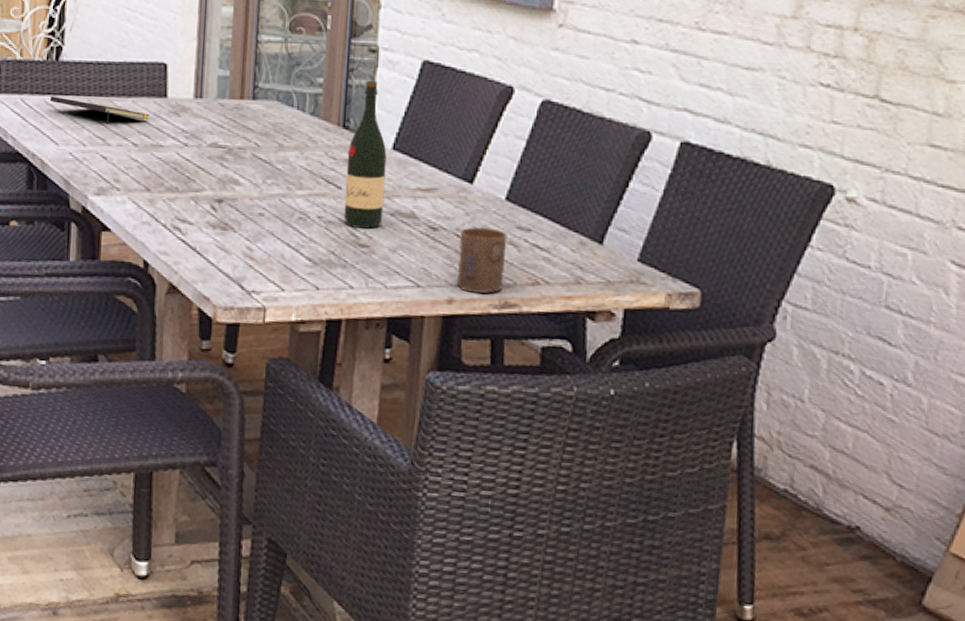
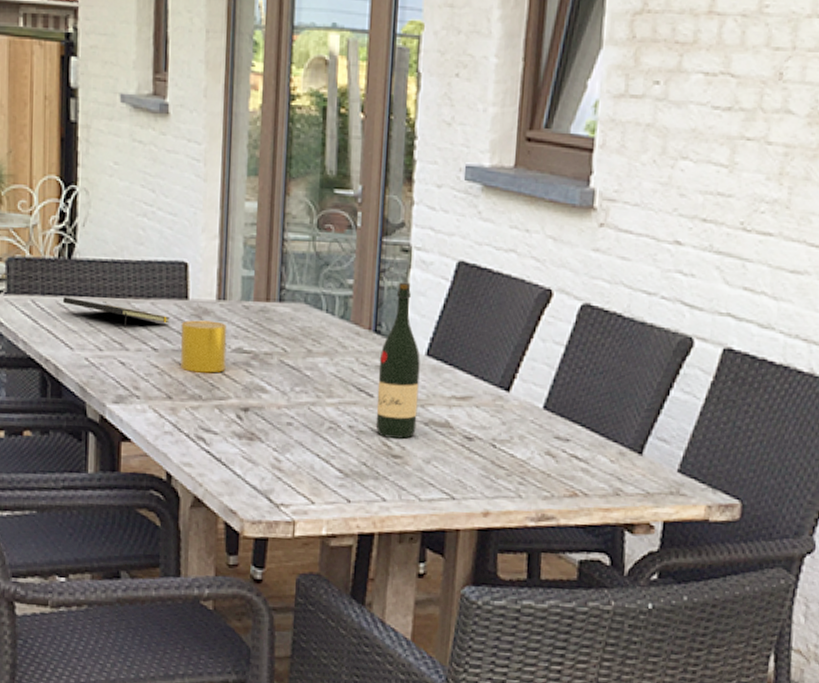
cup: none [159,117,203,167] -> present [180,320,227,373]
cup: present [457,227,508,294] -> none [493,437,545,506]

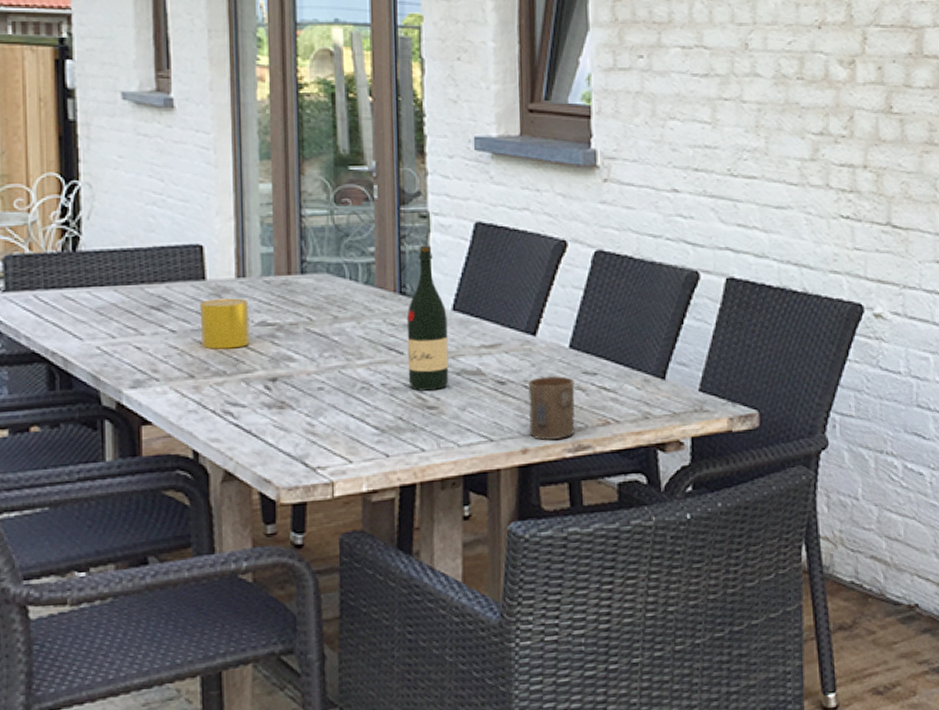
notepad: present [63,297,171,328] -> none [69,289,188,314]
cup: none [493,437,545,506] -> present [528,376,575,441]

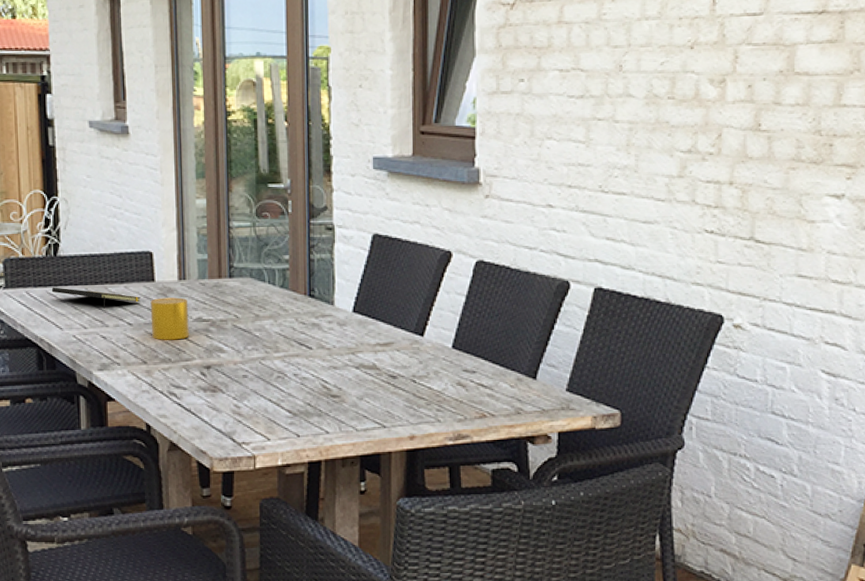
notepad: none [69,289,188,314] -> present [52,287,142,309]
wine bottle: present [406,245,449,391] -> none [315,254,349,381]
cup: present [528,376,575,441] -> none [416,373,456,430]

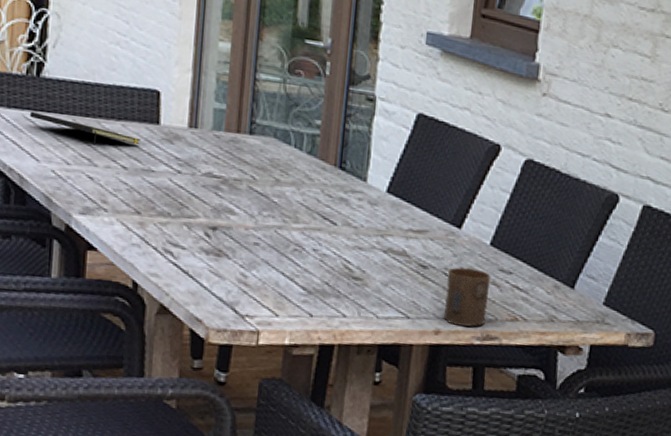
cup: present [150,297,189,340] -> none [150,144,198,194]
cup: none [416,373,456,430] -> present [444,267,491,327]

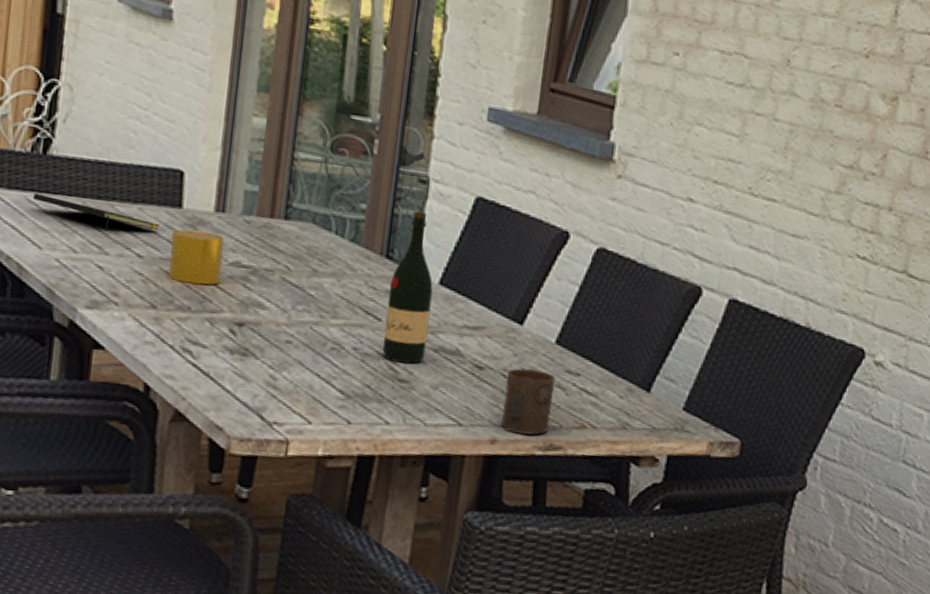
cup: none [150,144,198,194] -> present [168,229,224,285]
wine bottle: none [338,126,381,264] -> present [382,211,433,364]

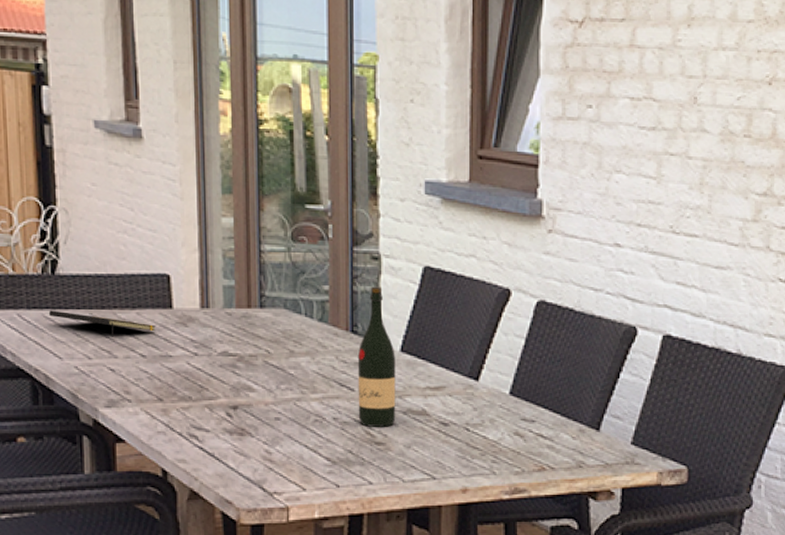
cup: present [168,229,224,285] -> none [167,327,213,376]
cup: present [501,368,556,435] -> none [469,421,514,482]

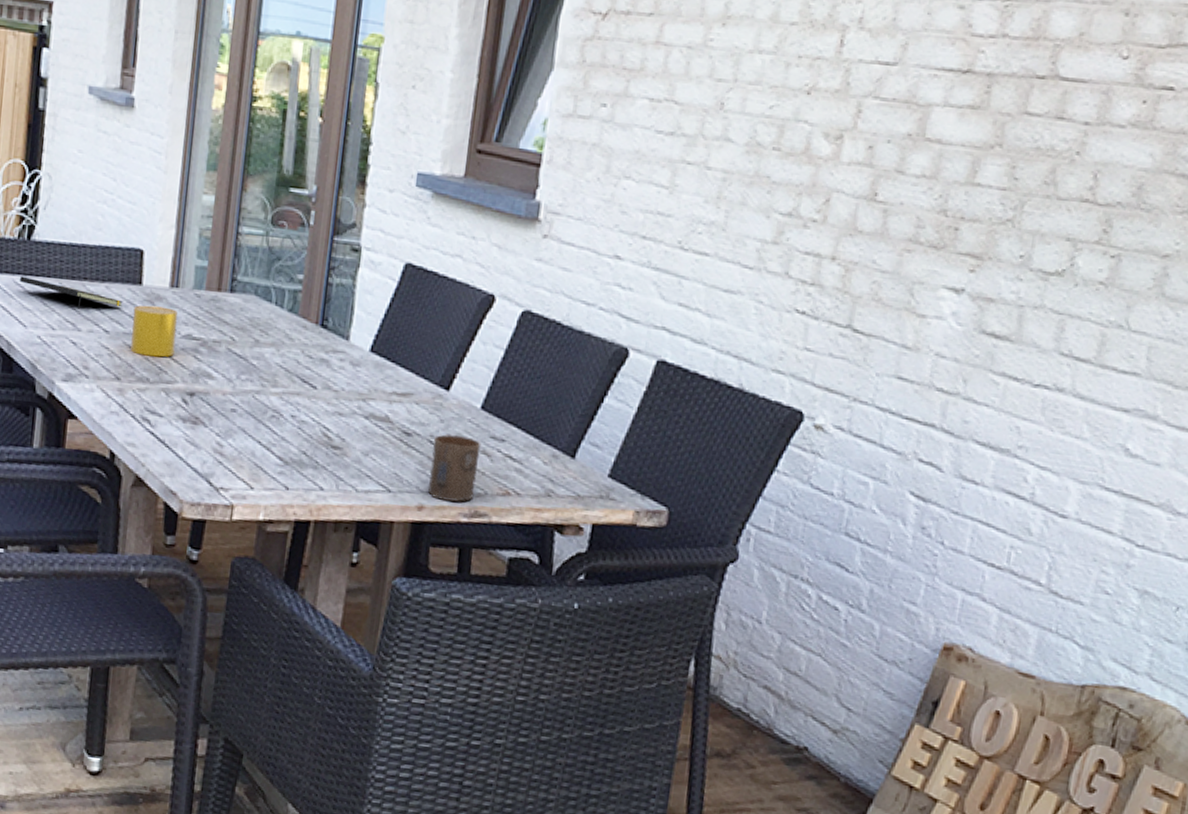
cup: none [167,327,213,376] -> present [130,305,178,358]
wine bottle: present [357,286,396,427] -> none [317,280,364,431]
cup: none [469,421,514,482] -> present [428,434,481,502]

